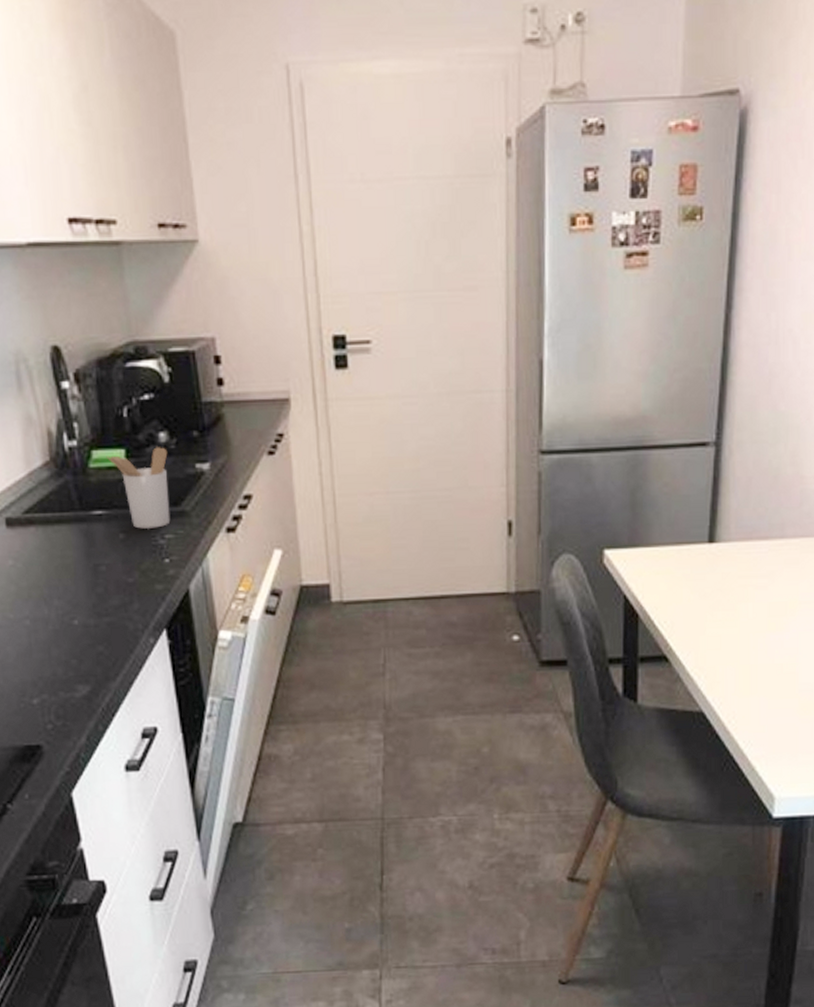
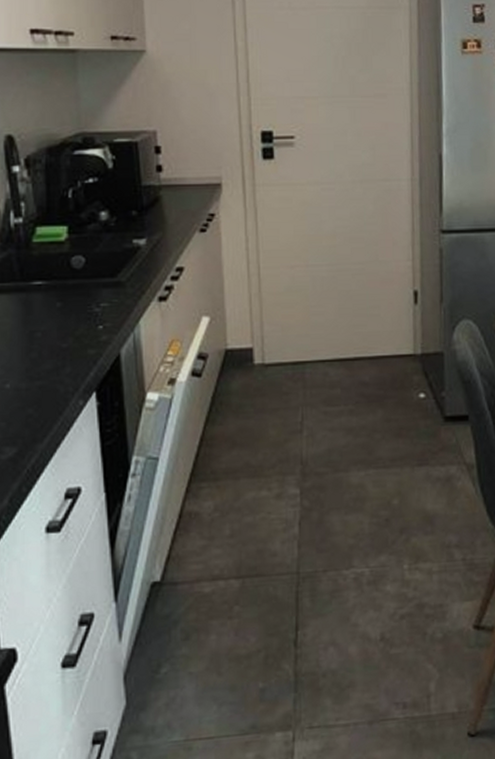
utensil holder: present [106,447,171,529] -> none [49,224,107,298]

